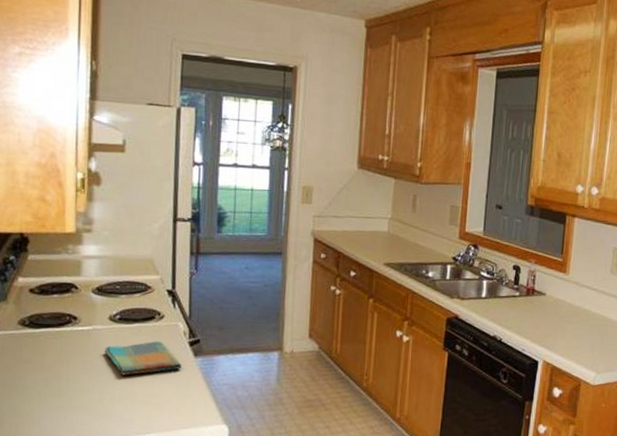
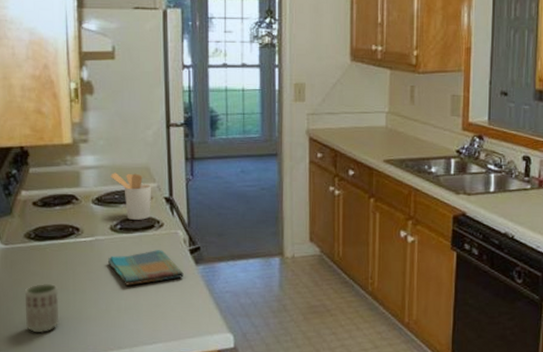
cup: none [14,371,51,421] -> present [25,284,60,333]
utensil holder: none [113,263,155,311] -> present [110,173,152,220]

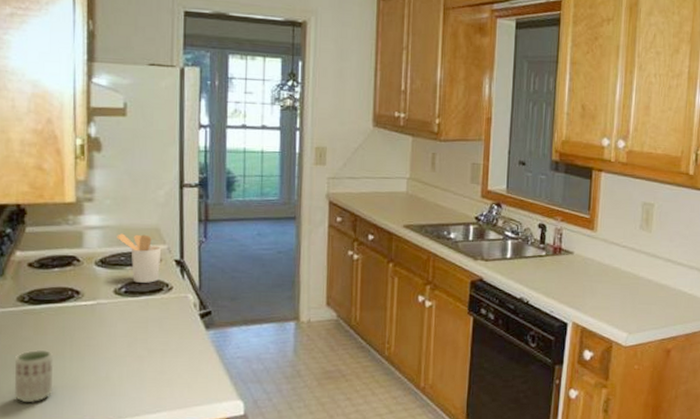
dish towel: present [107,250,184,286] -> none [109,314,193,352]

